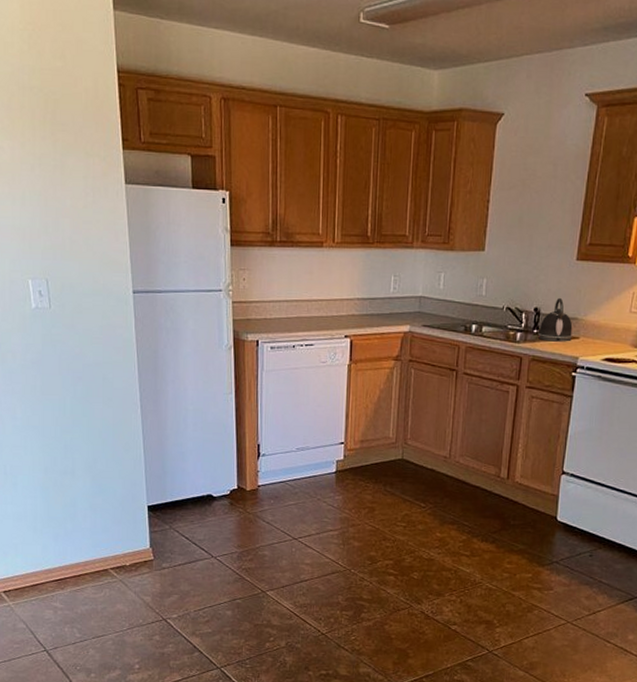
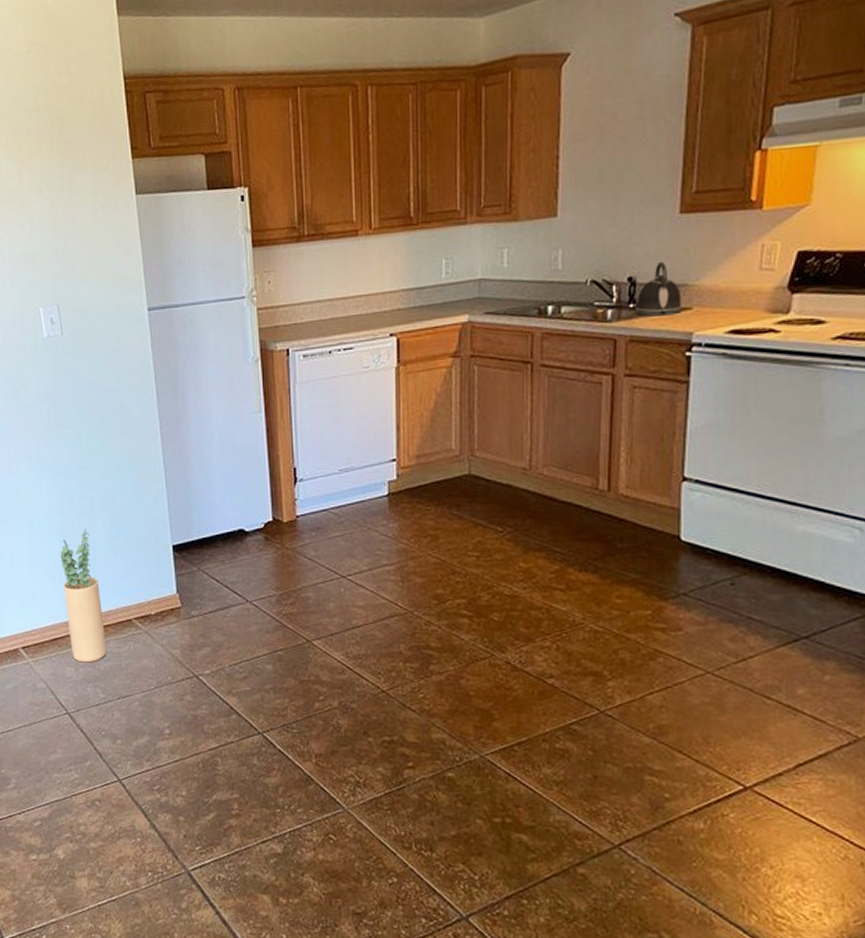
vase: none [42,487,84,607] -> present [60,529,107,663]

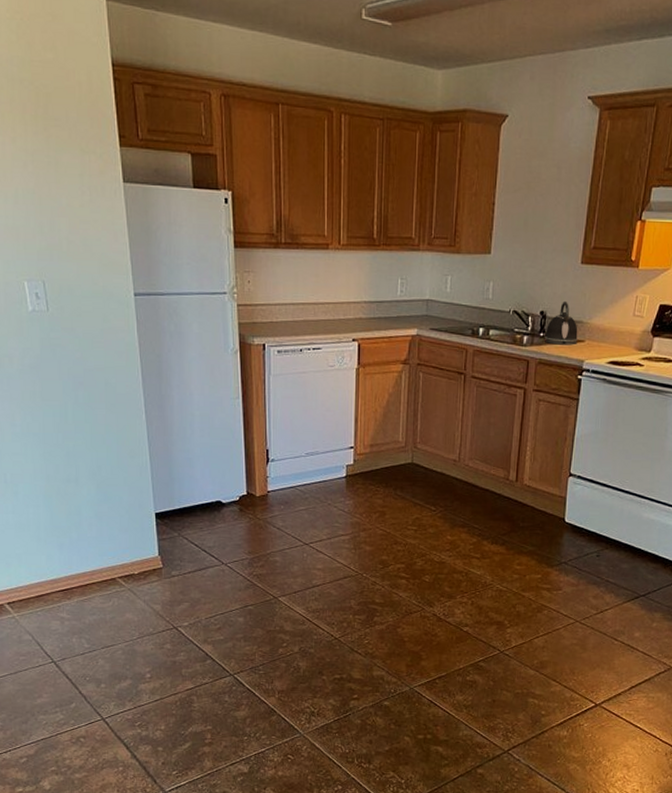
vase: present [60,529,107,663] -> none [46,495,92,617]

